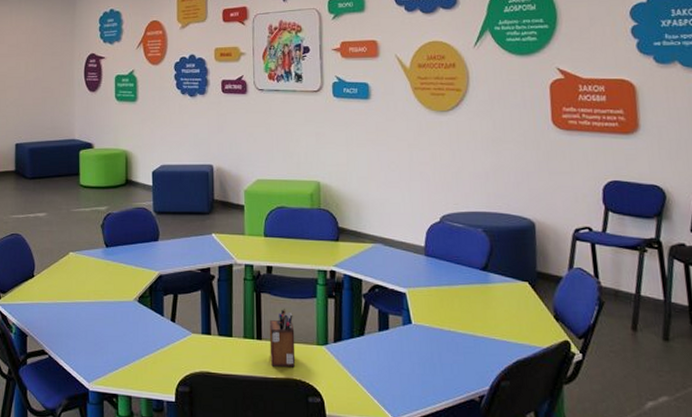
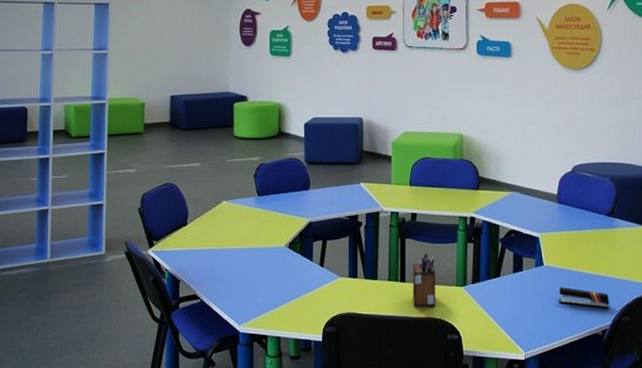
stapler: none [429,348,488,372] -> present [559,287,610,308]

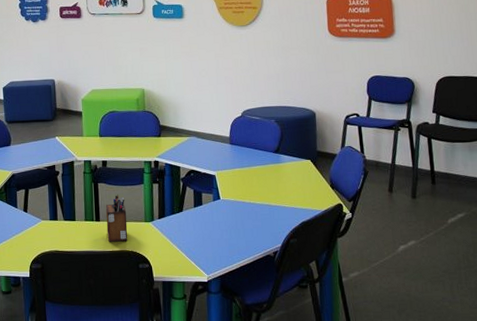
stapler: present [559,287,610,308] -> none [235,217,280,233]

